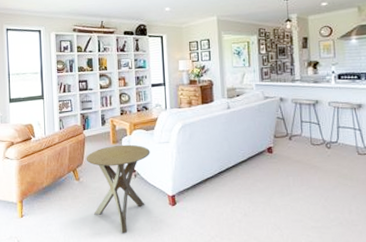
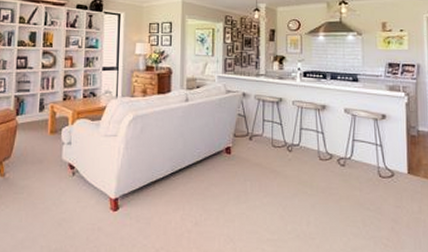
side table: present [86,144,150,234] -> none [15,135,94,244]

